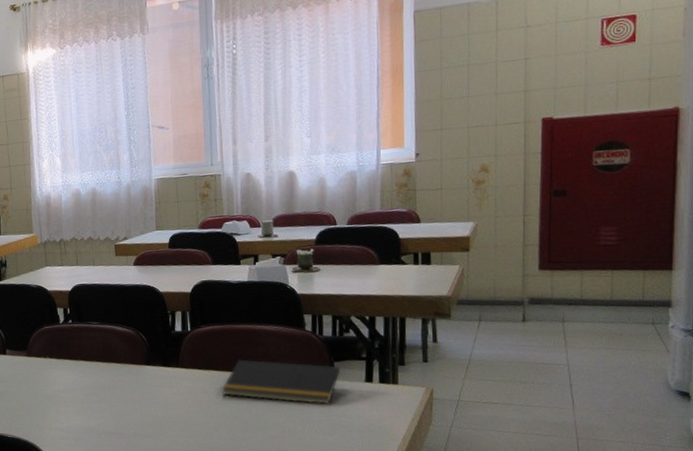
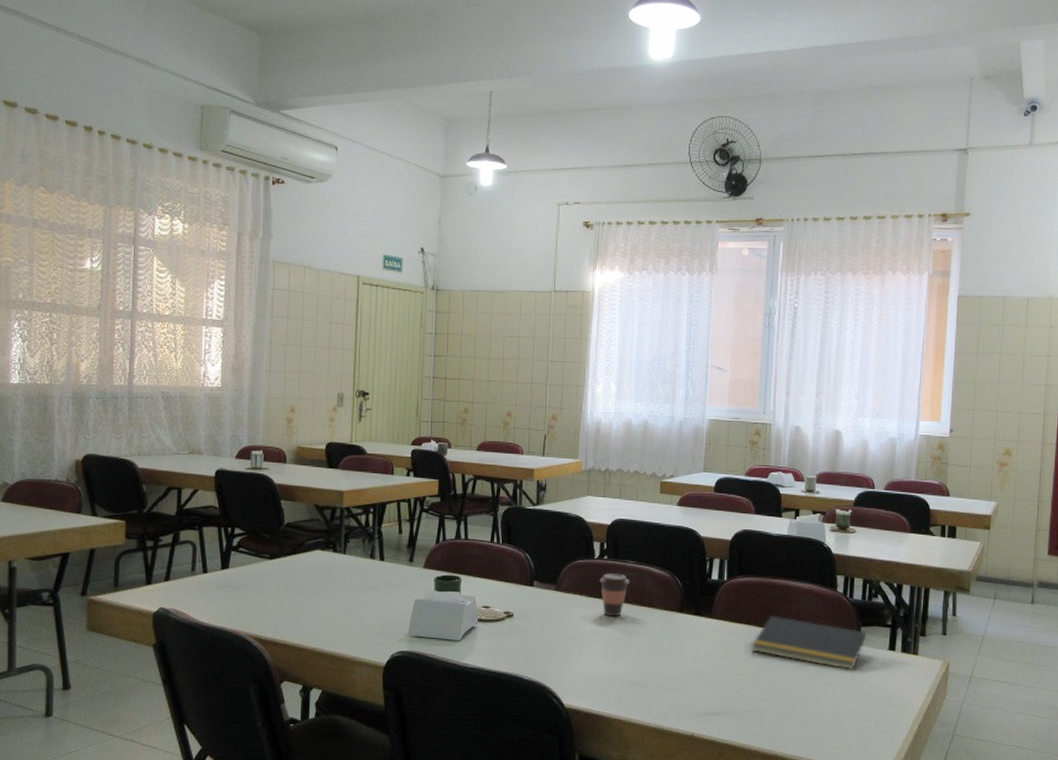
coffee cup: none [67,335,96,374] -> present [599,573,630,616]

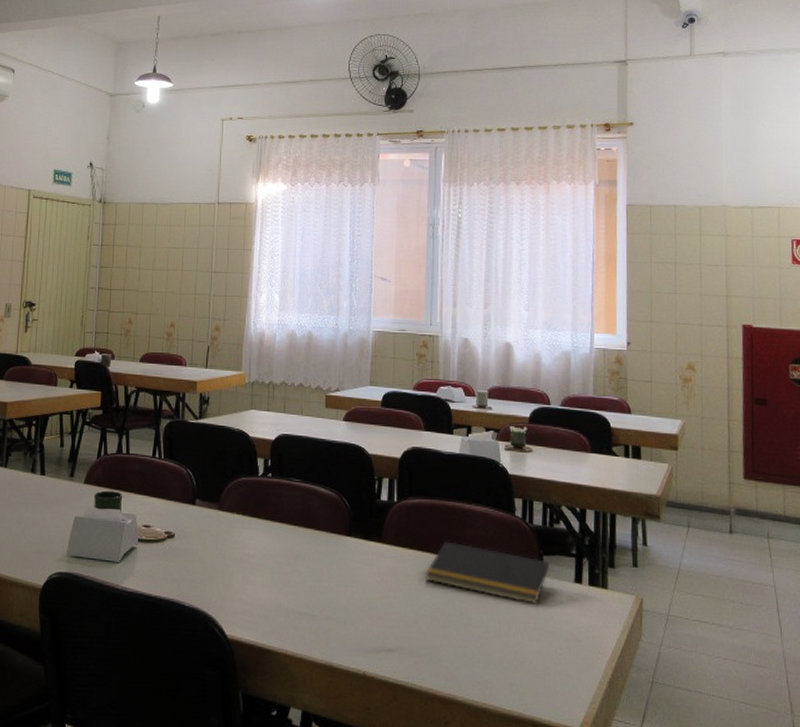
coffee cup: present [599,573,630,616] -> none [263,492,295,538]

